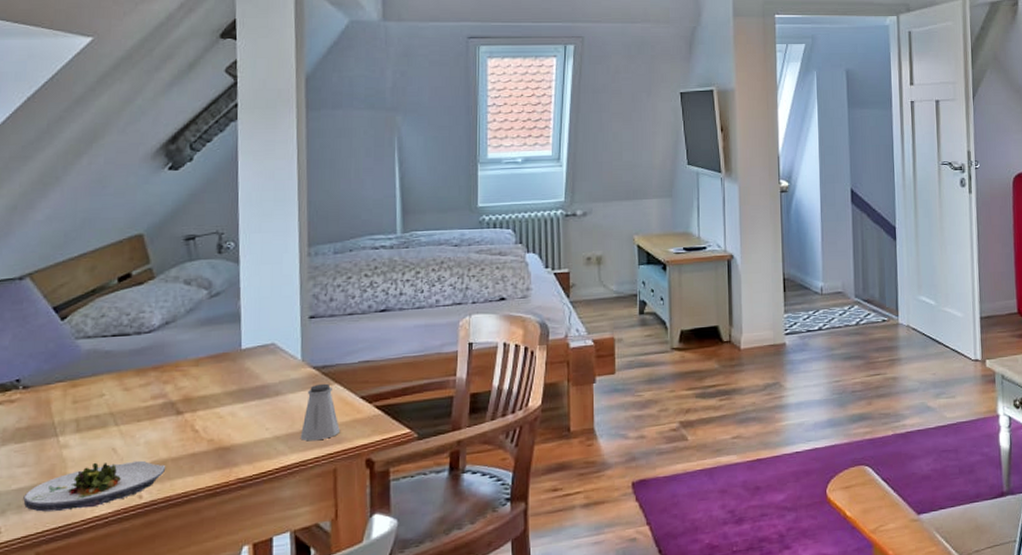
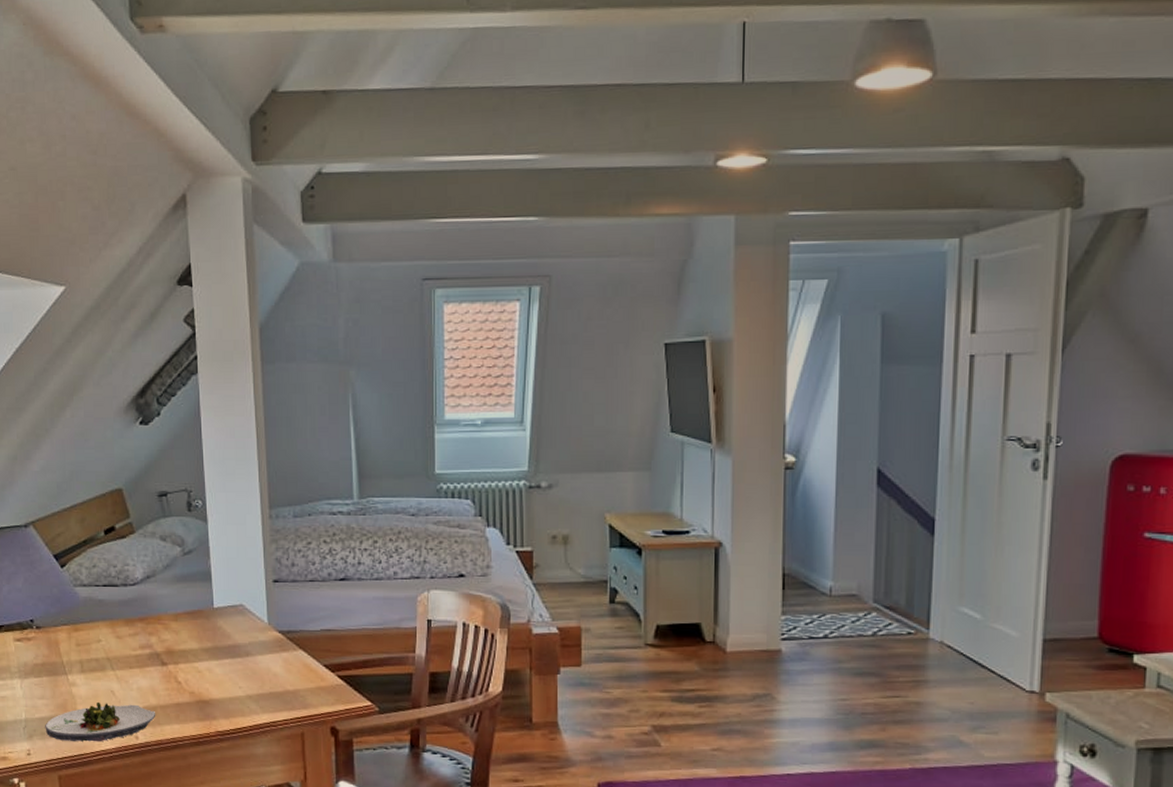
saltshaker: present [300,383,340,441] -> none [269,648,305,704]

